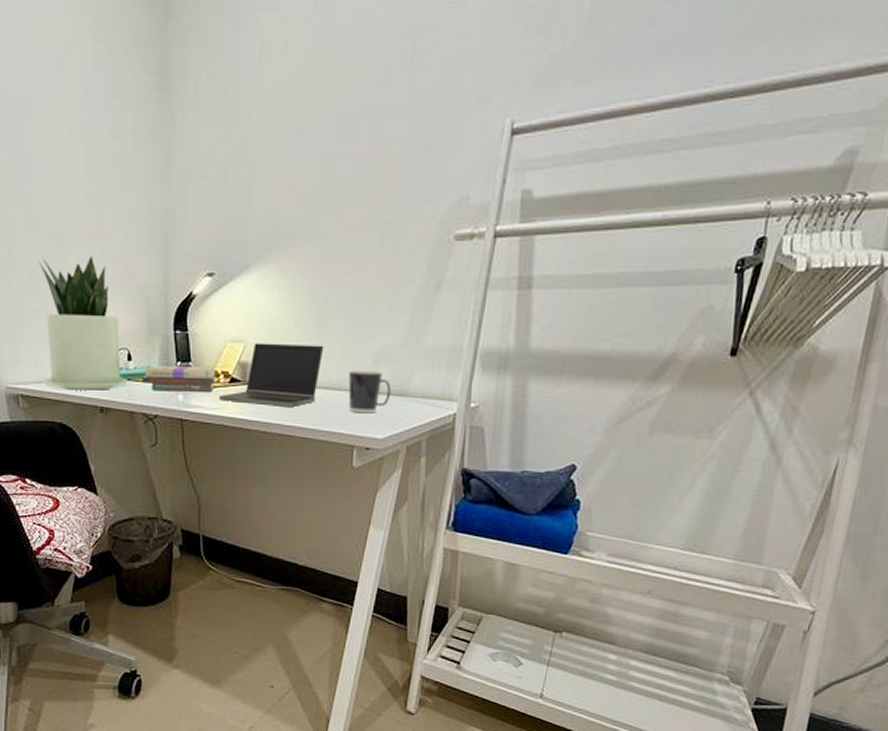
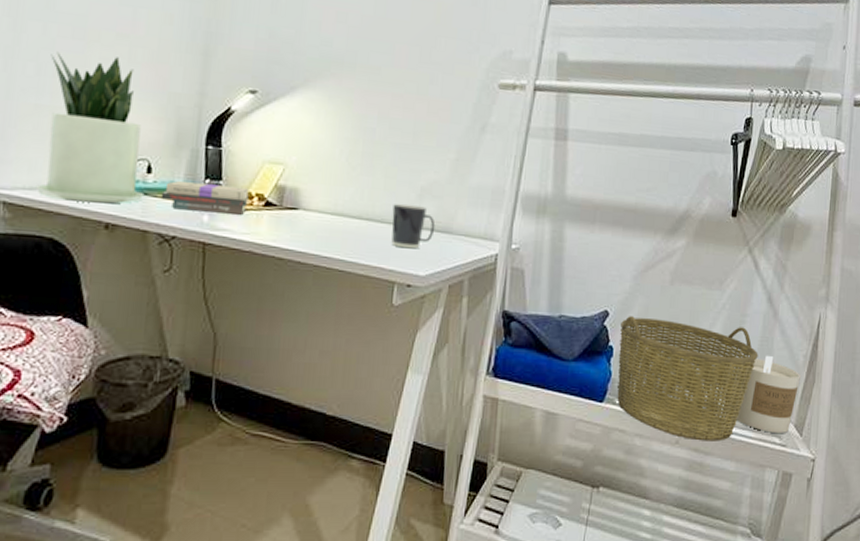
laptop computer: present [218,343,324,408] -> none [250,166,369,238]
basket: none [583,469,753,593] -> present [616,316,758,441]
candle: none [718,506,805,586] -> present [733,356,800,434]

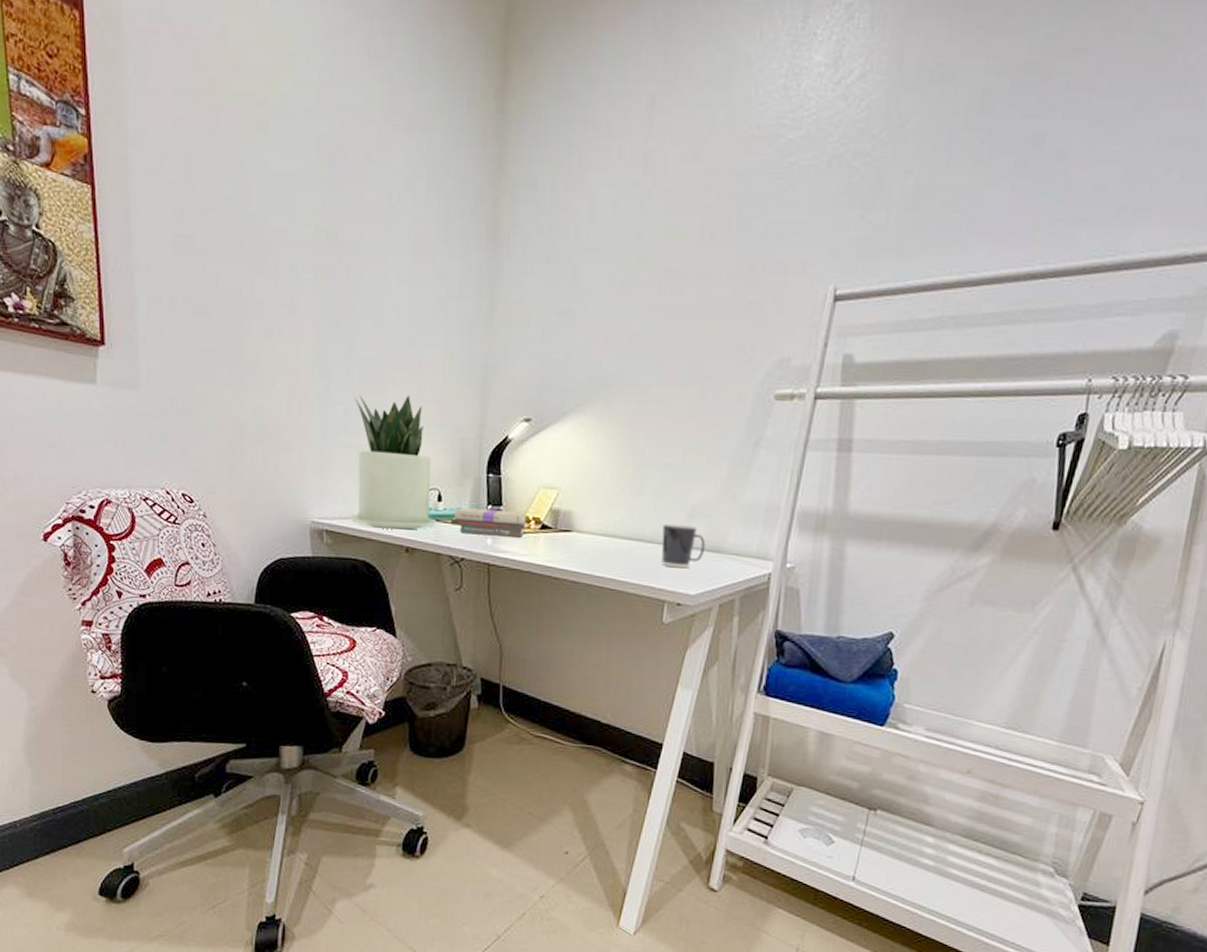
basket: present [616,316,758,441] -> none [900,639,1077,775]
candle: present [733,356,800,434] -> none [1042,686,1132,772]

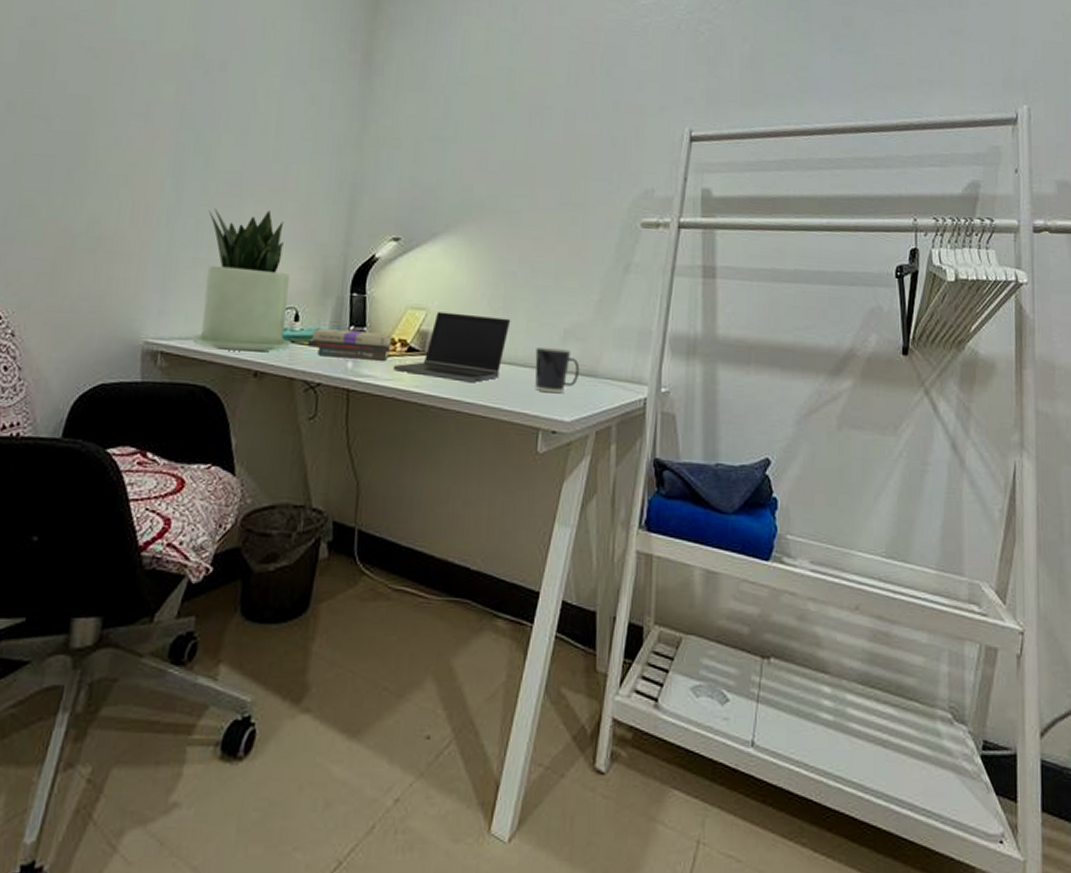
laptop computer: none [528,490,639,558] -> present [392,311,511,383]

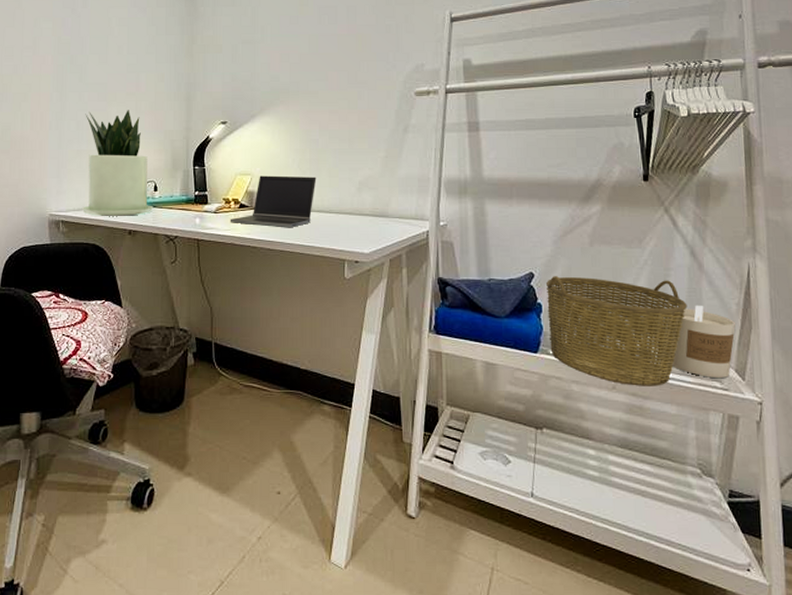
books: present [307,327,393,361] -> none [165,194,227,216]
mug: present [534,347,580,394] -> none [338,196,374,232]
basket: none [783,465,945,608] -> present [546,276,687,386]
candle: none [918,510,998,601] -> present [664,306,736,379]

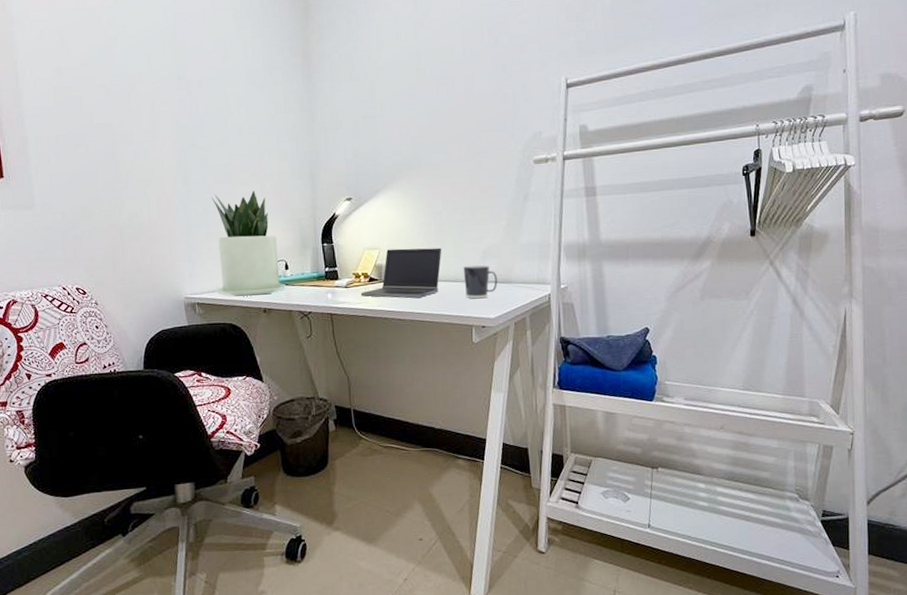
mug: none [338,196,374,232] -> present [463,265,498,299]
basket: present [546,276,687,386] -> none [661,328,789,425]
candle: present [664,306,736,379] -> none [768,349,832,414]

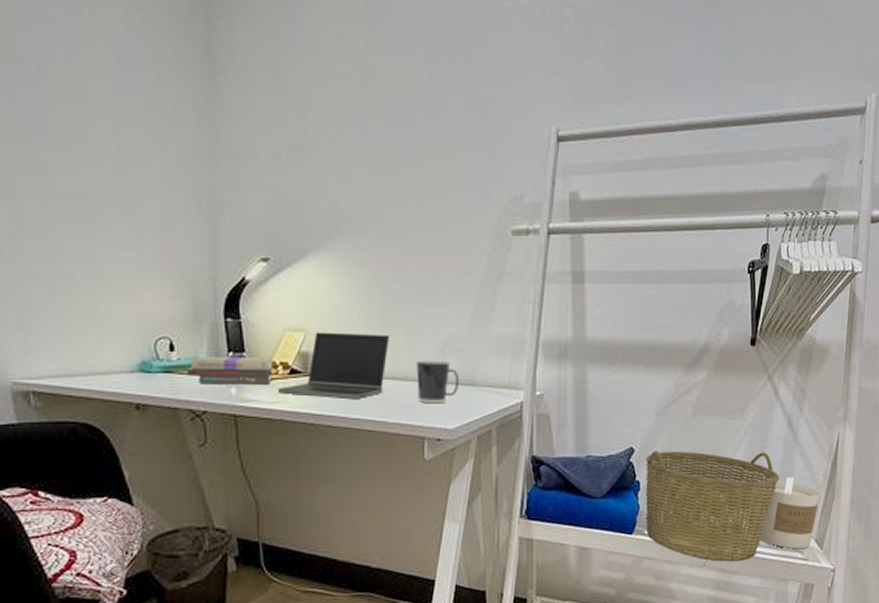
planter: present [211,191,286,297] -> none [56,234,171,385]
books: none [297,270,357,293] -> present [186,355,273,385]
basket: none [661,328,789,425] -> present [645,451,780,562]
candle: none [768,349,832,414] -> present [756,478,820,550]

